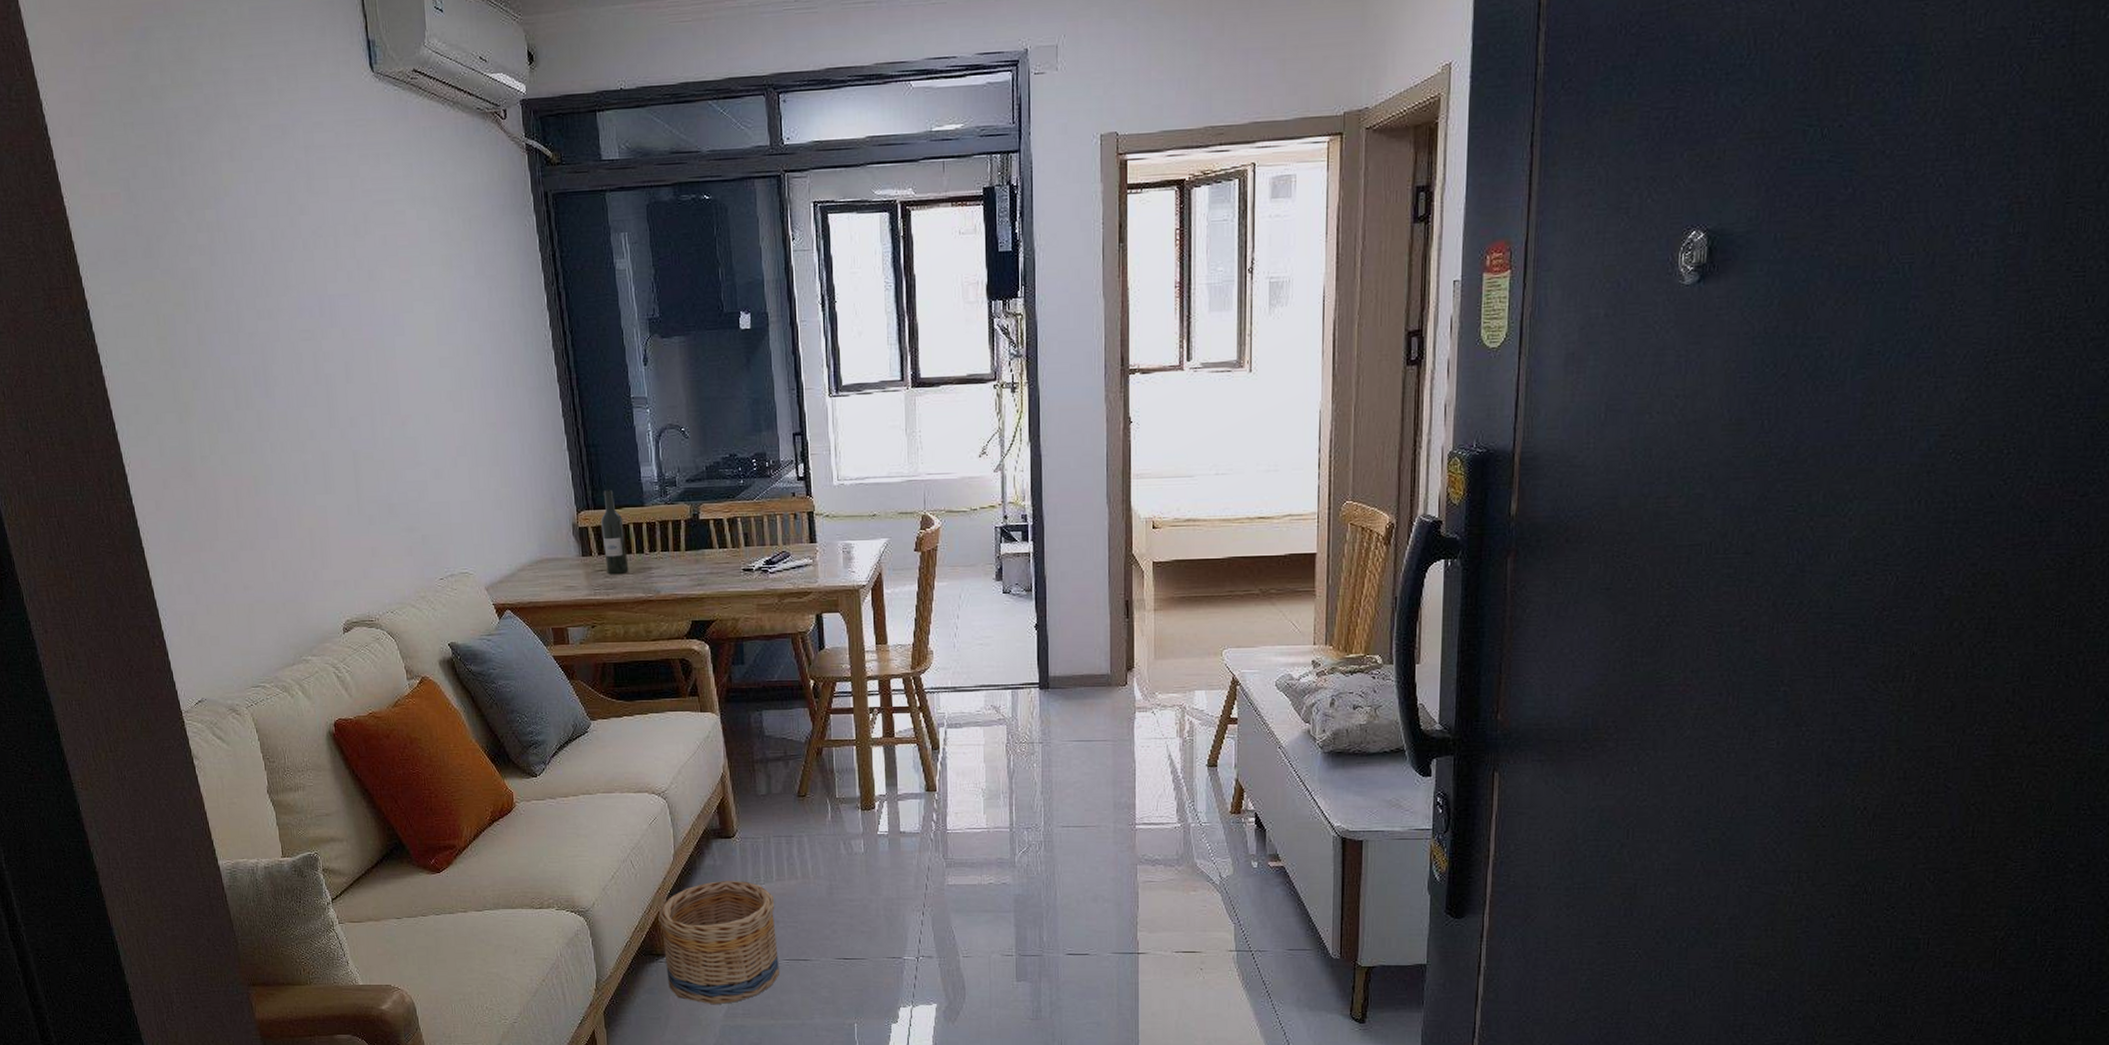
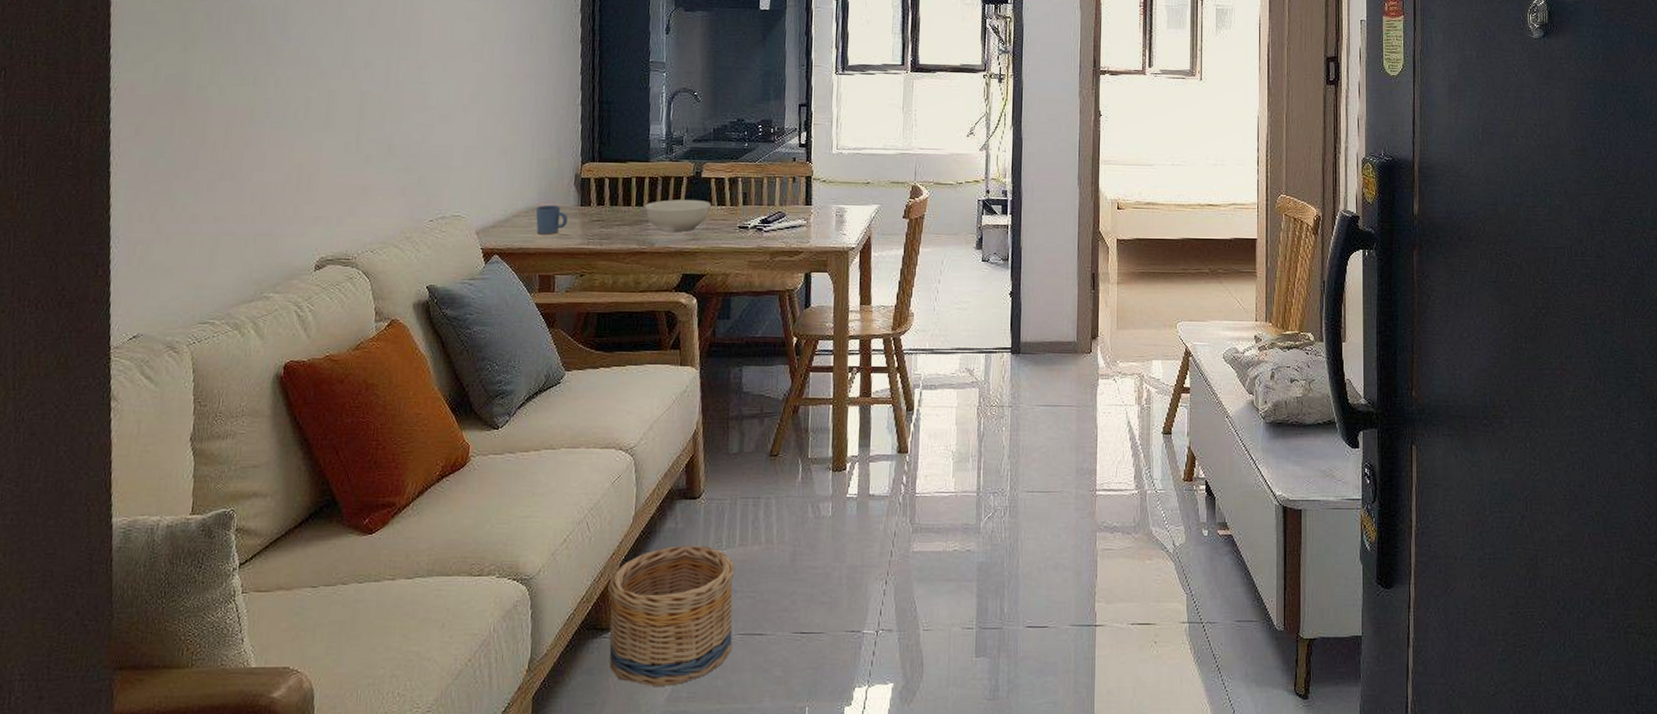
mug: none [539,557,572,588] -> present [535,206,568,235]
wine bottle: present [601,490,629,575] -> none [603,145,627,226]
bowl: none [645,544,713,579] -> present [644,199,712,233]

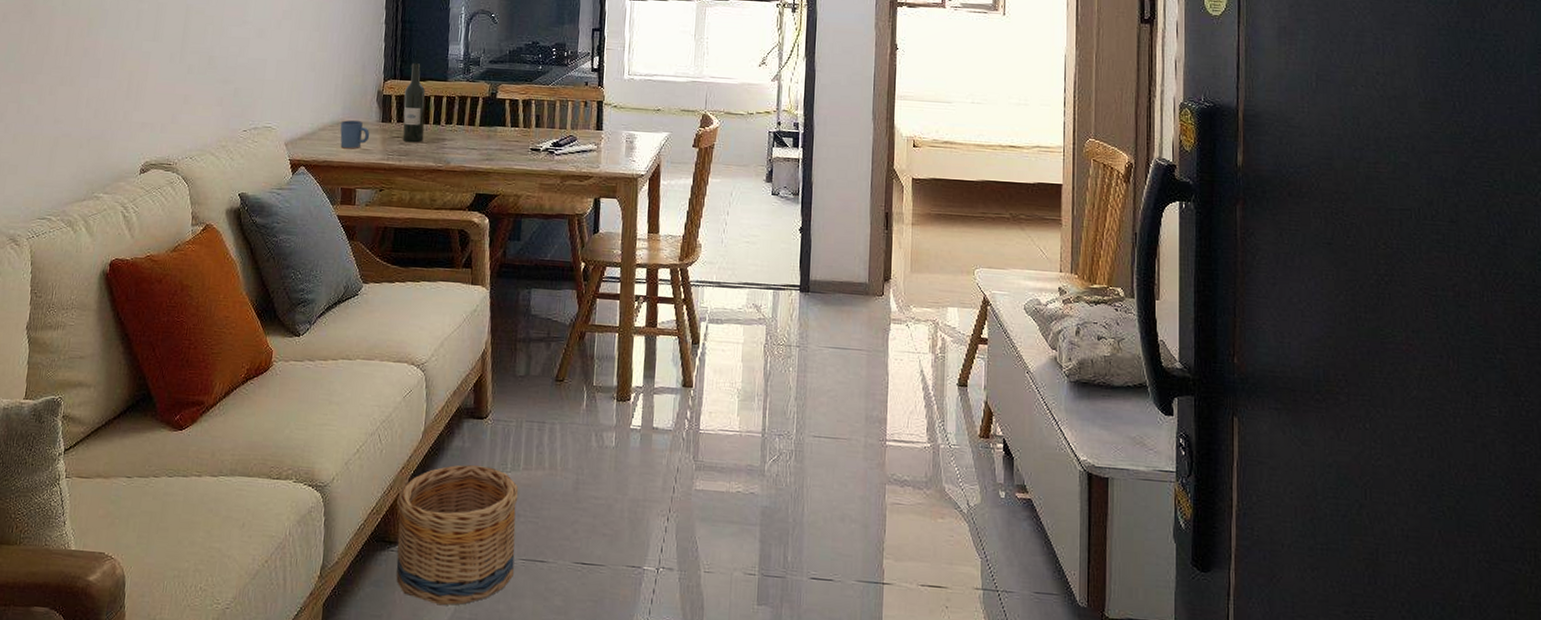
wine bottle: none [603,145,627,226] -> present [402,63,426,143]
bowl: present [644,199,712,233] -> none [441,119,506,152]

